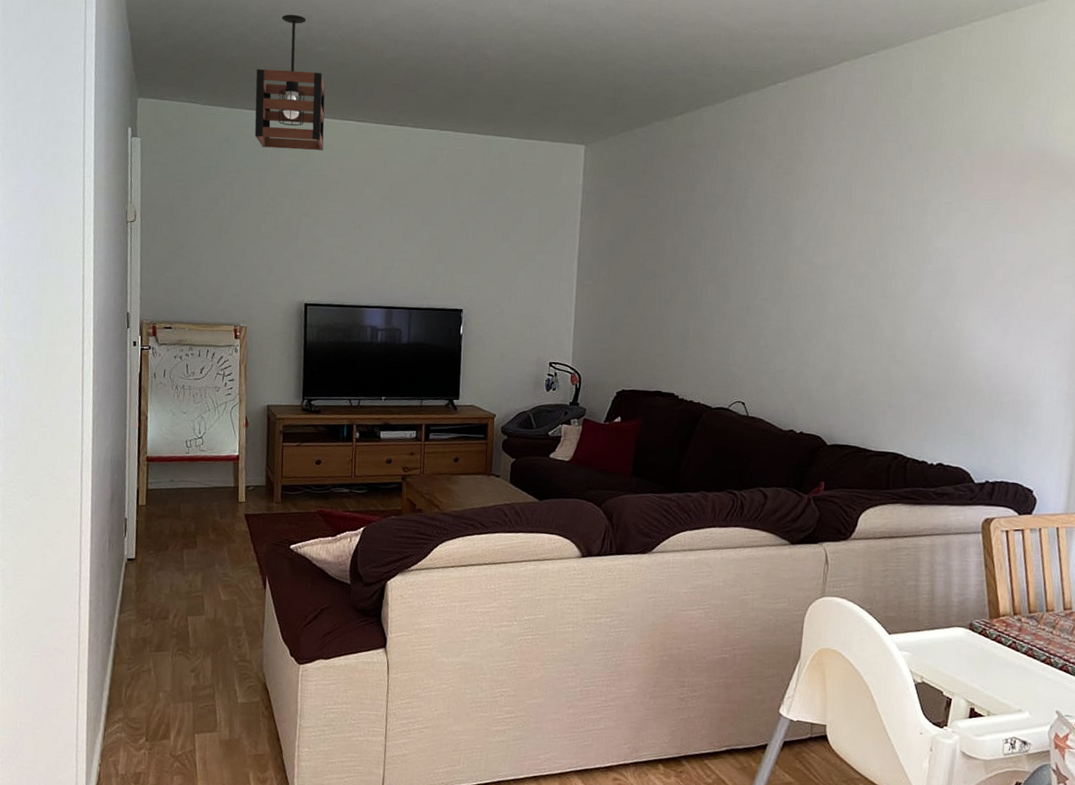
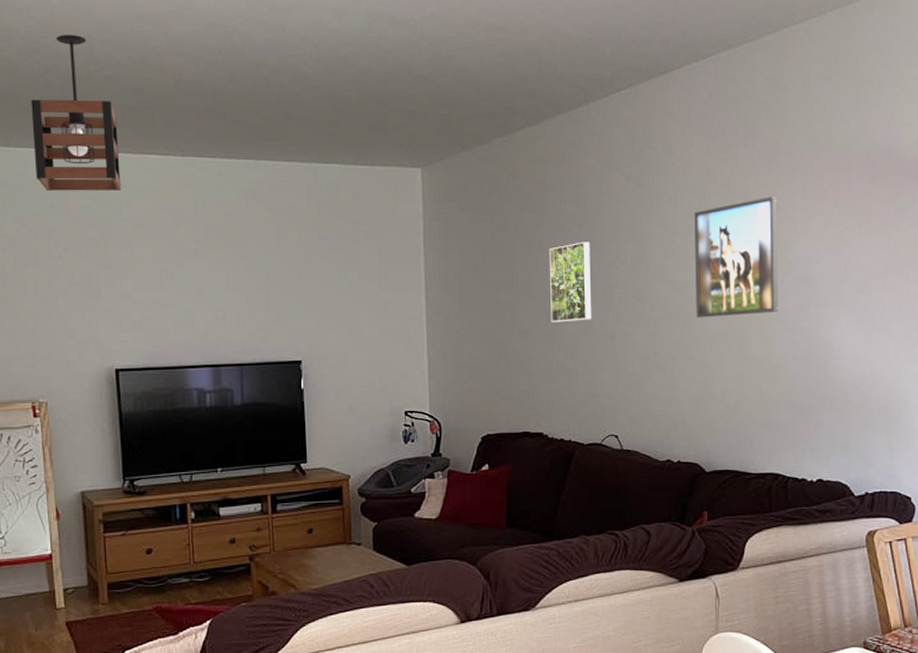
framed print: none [691,221,735,294] -> present [549,242,592,322]
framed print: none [831,190,923,301] -> present [694,197,778,318]

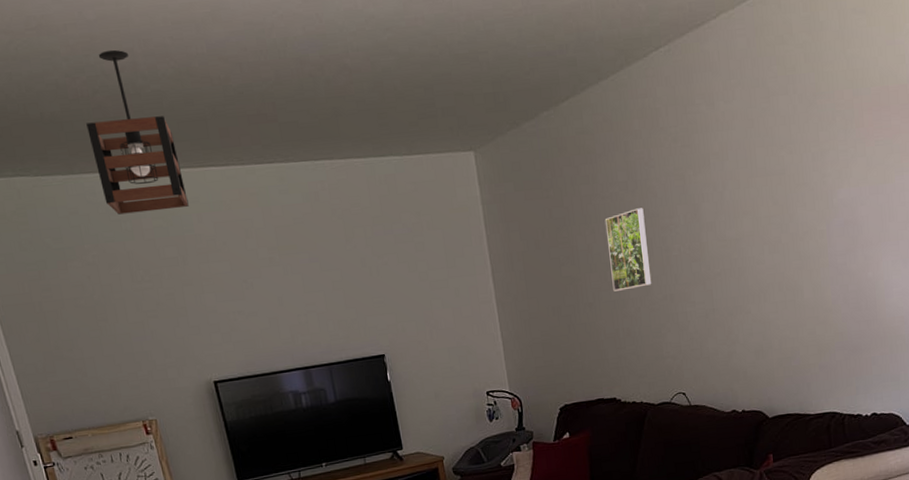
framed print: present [694,197,778,318] -> none [741,142,827,272]

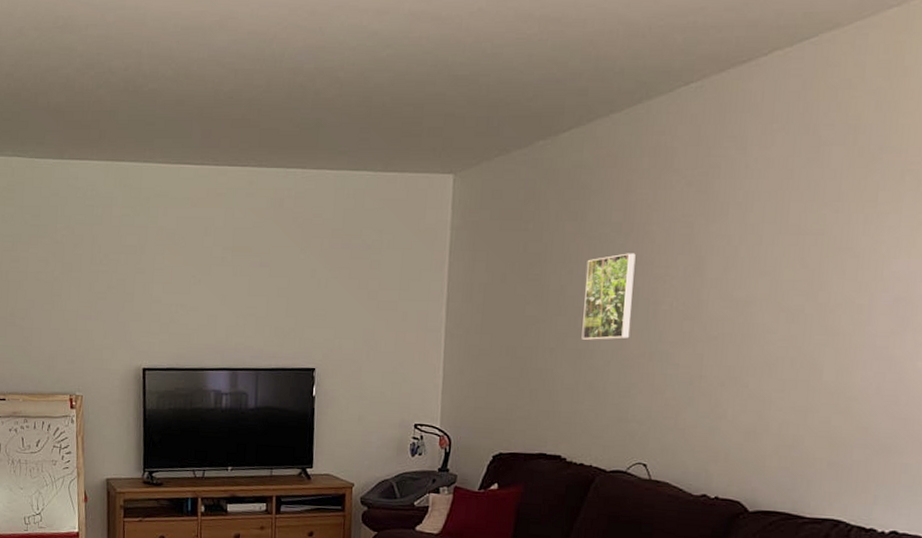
pendant light: present [86,49,189,215] -> none [84,49,159,200]

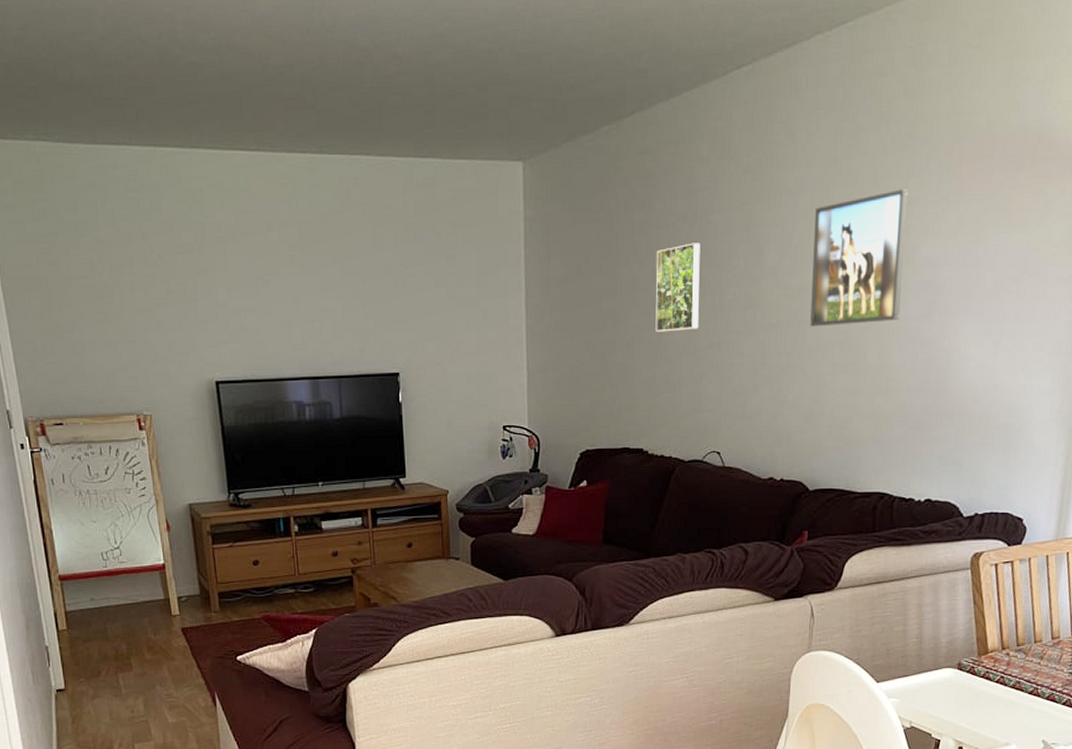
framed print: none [756,202,878,341] -> present [810,189,908,327]

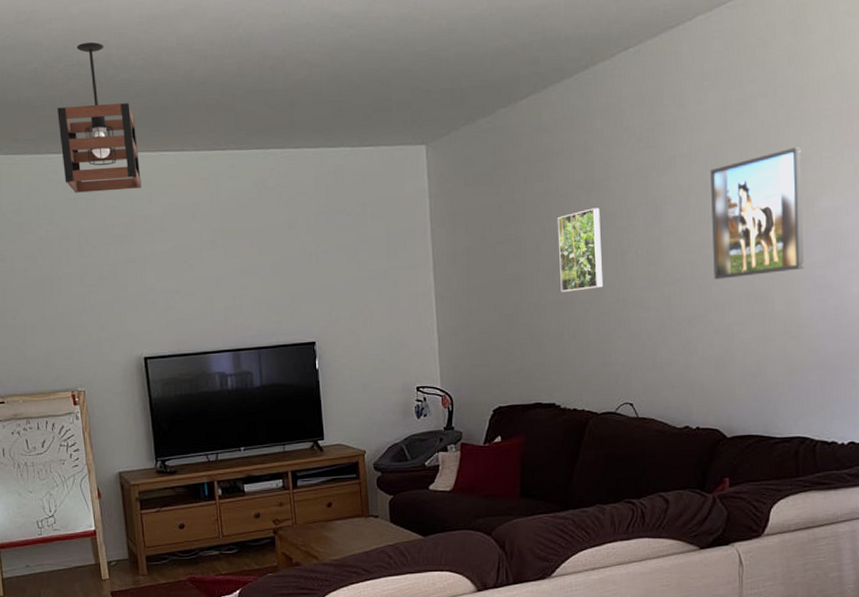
pendant light: none [116,13,212,192] -> present [57,42,142,193]

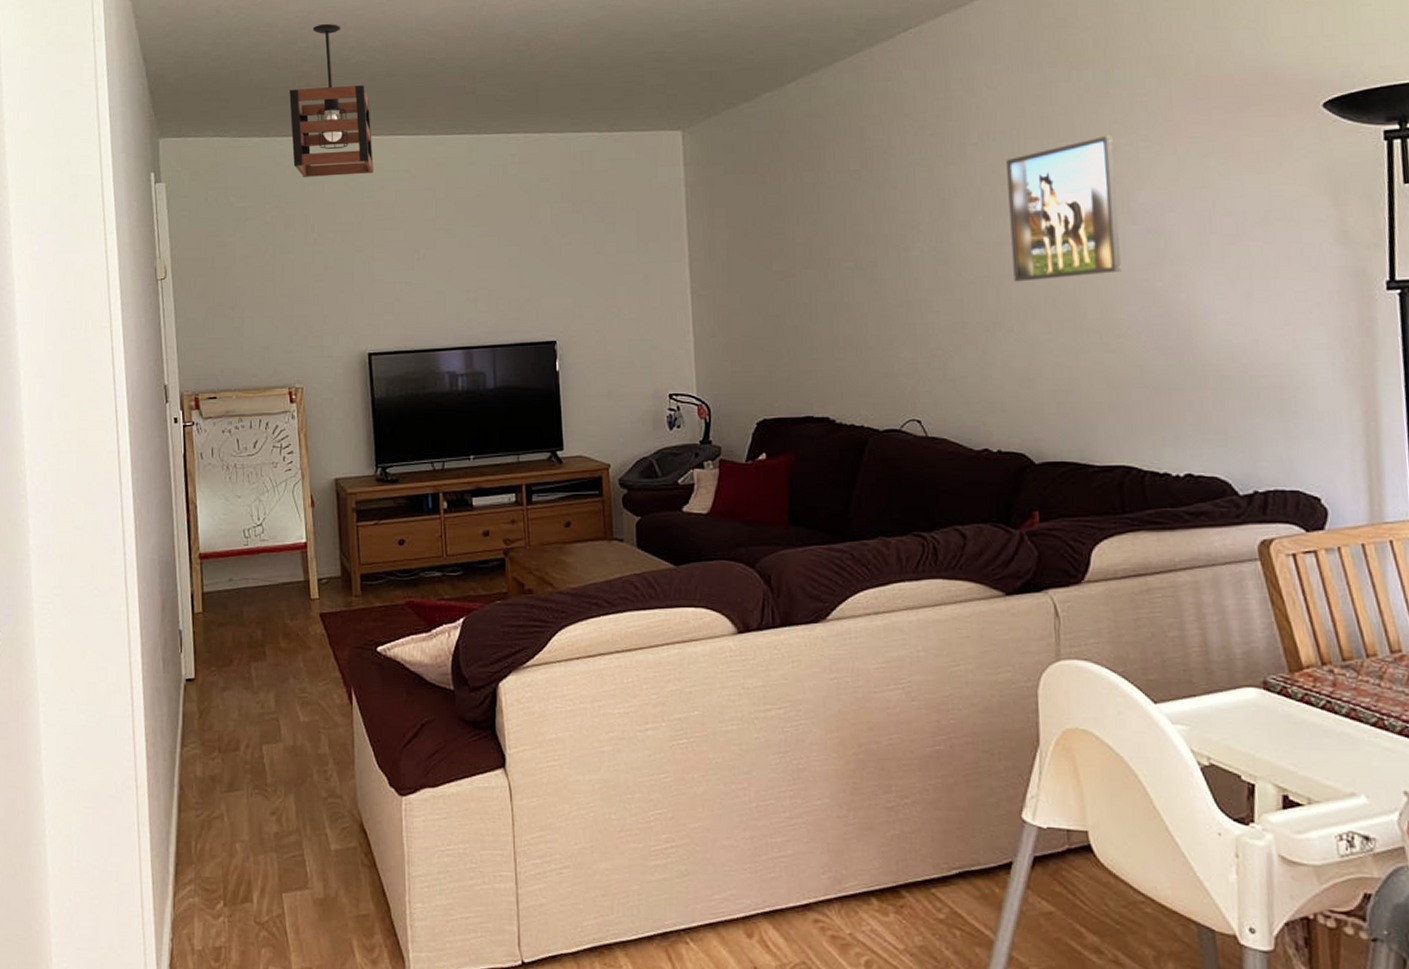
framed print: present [557,208,604,292] -> none [829,200,884,292]

